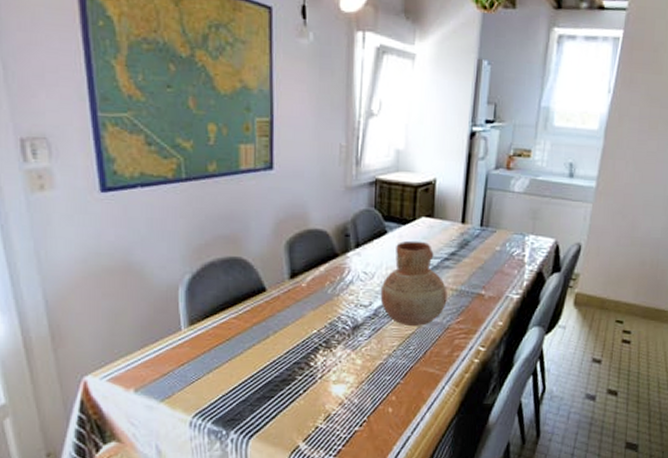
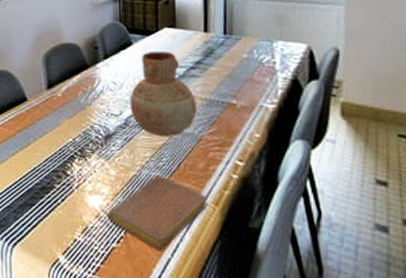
notebook: none [351,363,450,430] -> present [107,175,209,251]

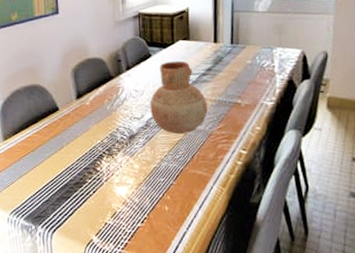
notebook: present [107,175,209,251] -> none [133,166,218,226]

